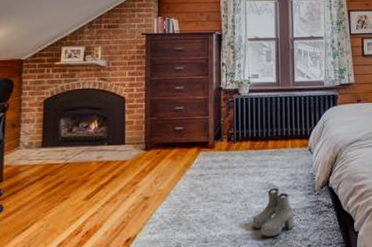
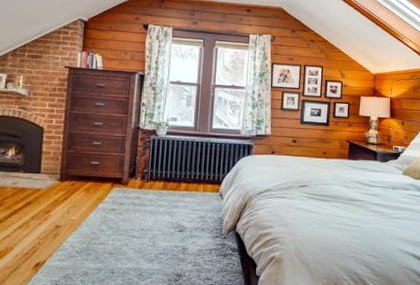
boots: present [252,188,294,237] -> none [158,228,199,274]

